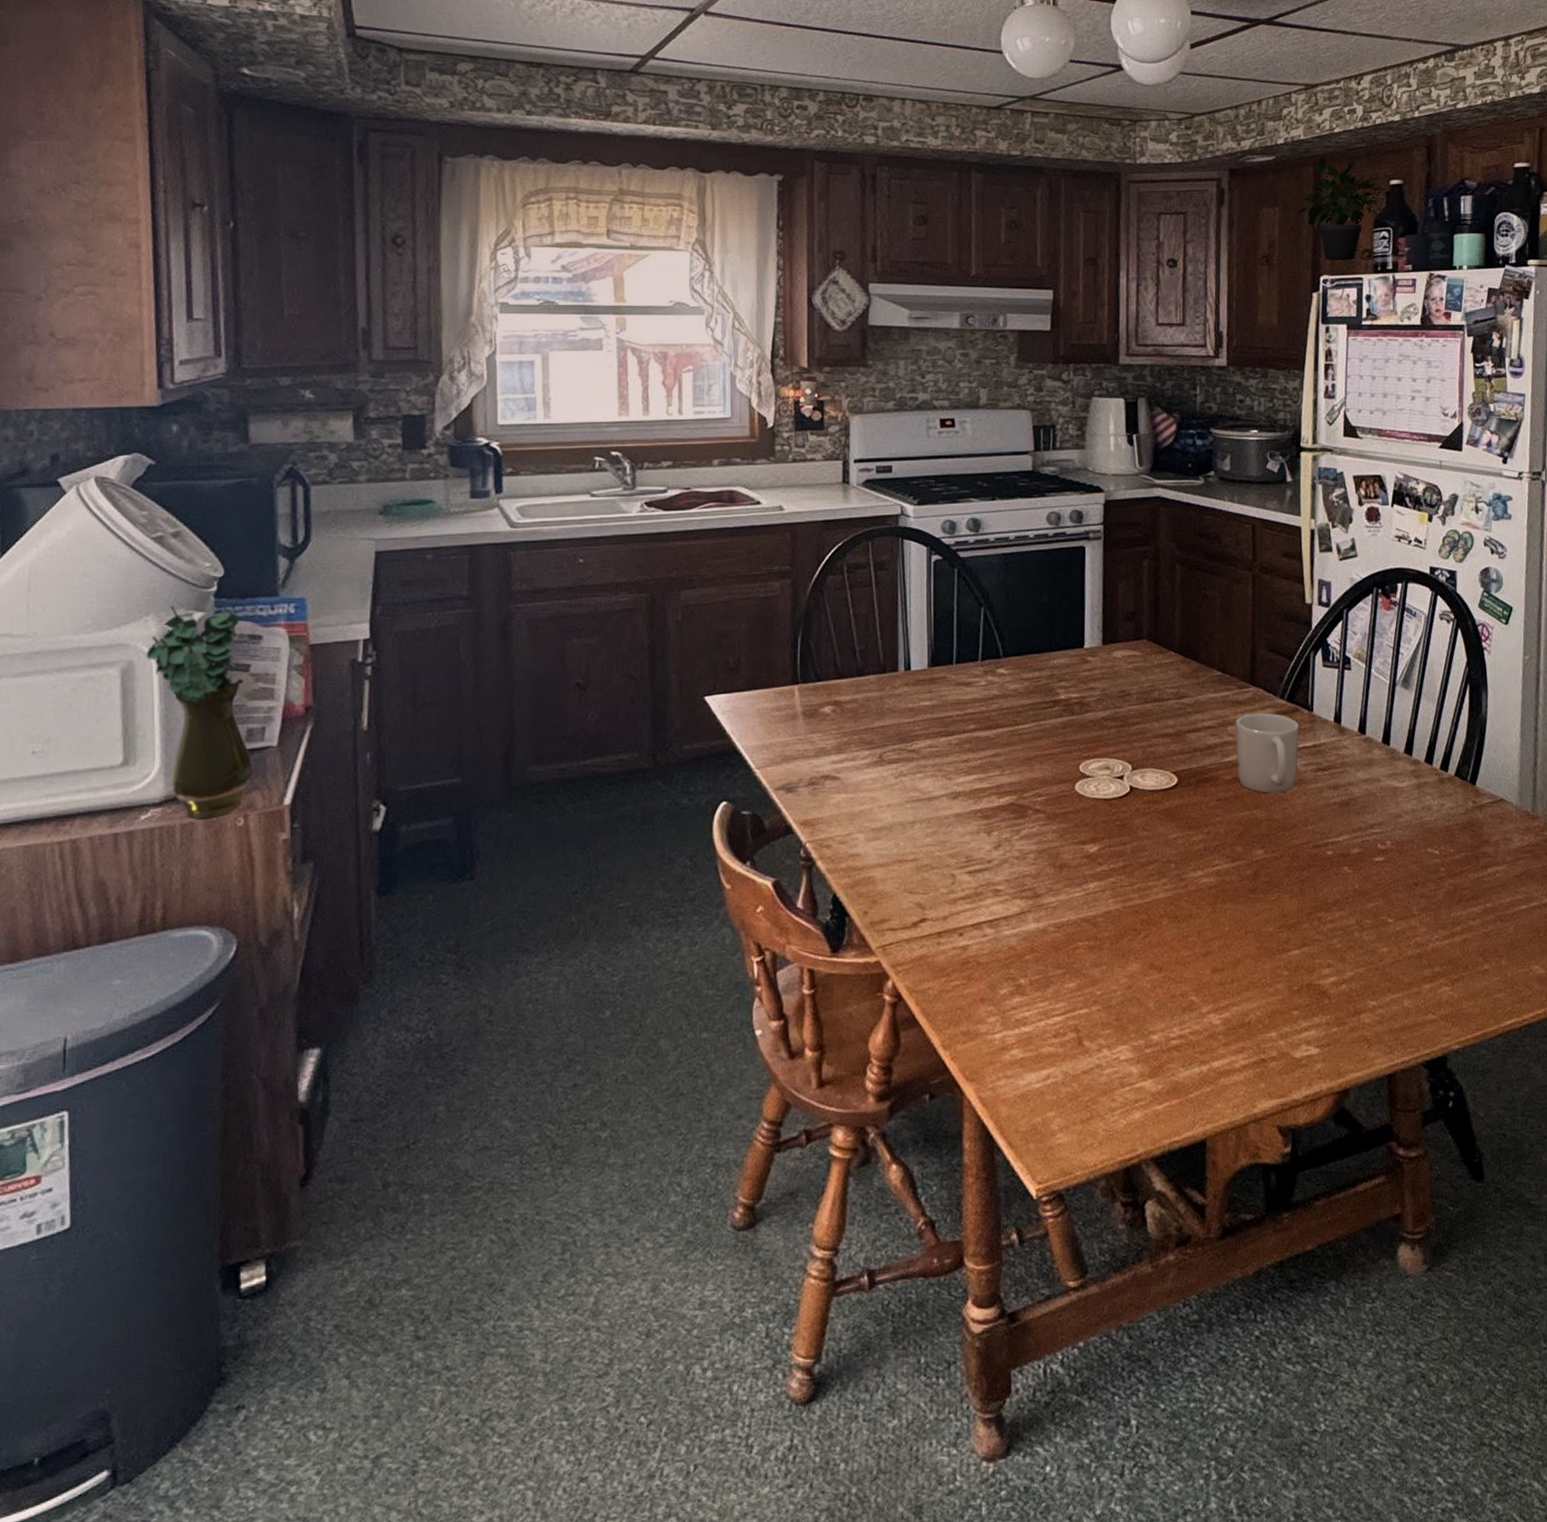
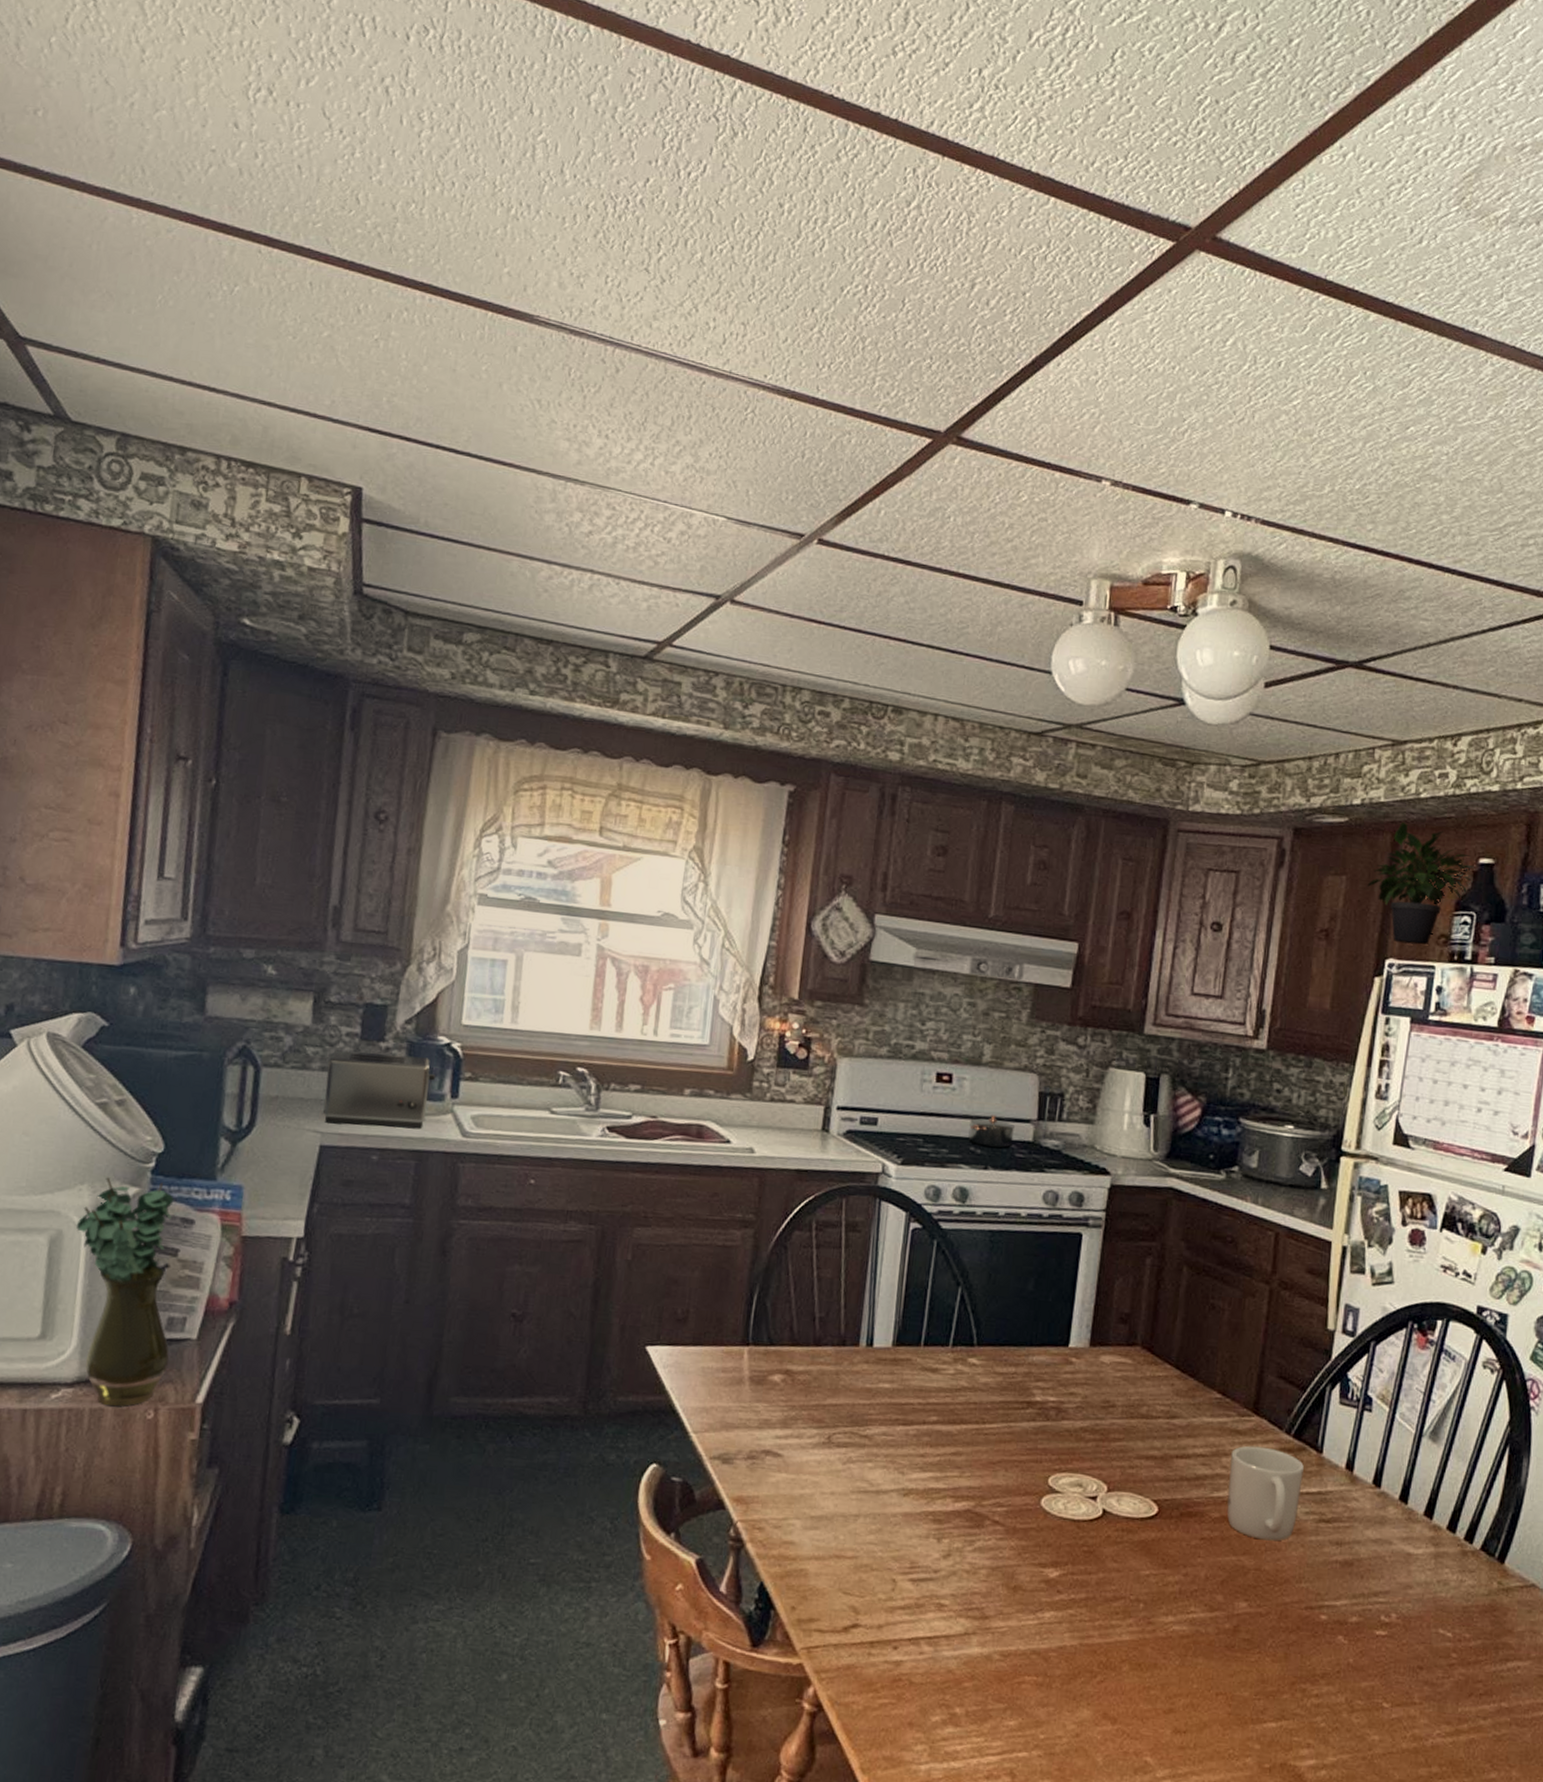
toaster: none [373,459,478,530] -> present [323,1050,435,1129]
cooking pot: none [975,451,1016,482] -> present [968,1114,1016,1150]

